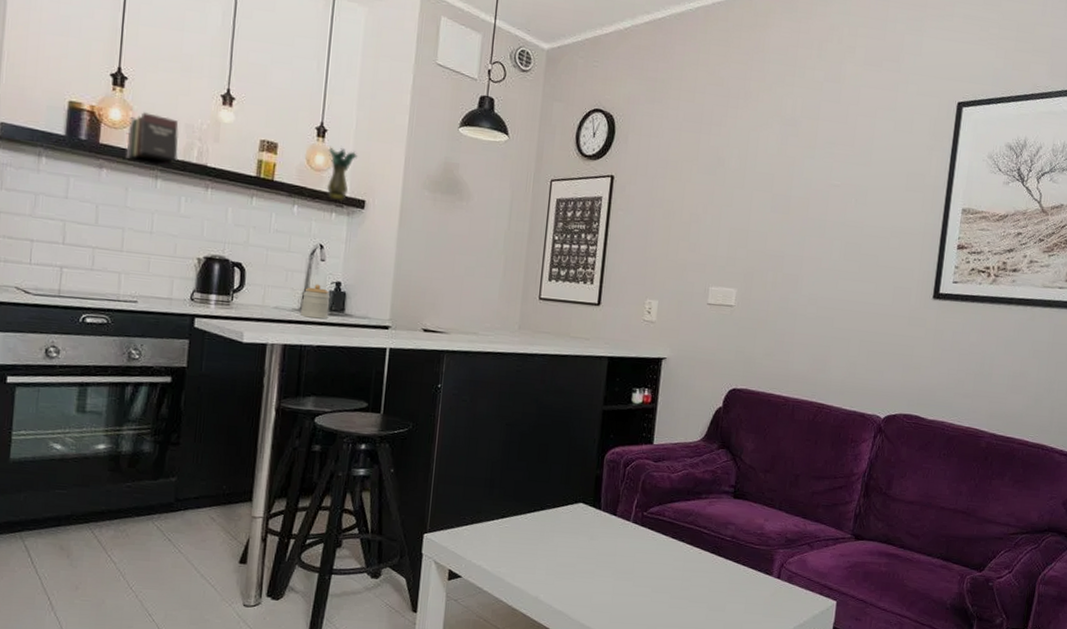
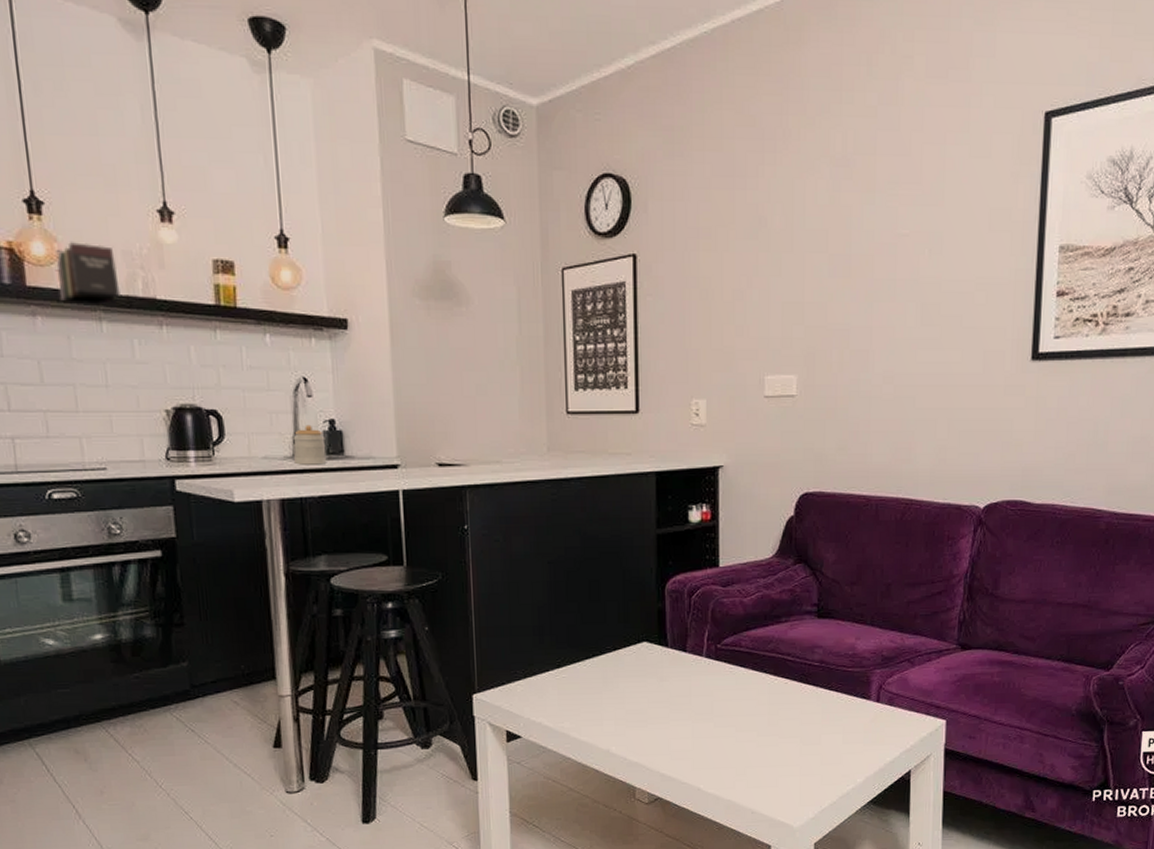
vase: present [326,145,357,200] -> none [294,257,329,322]

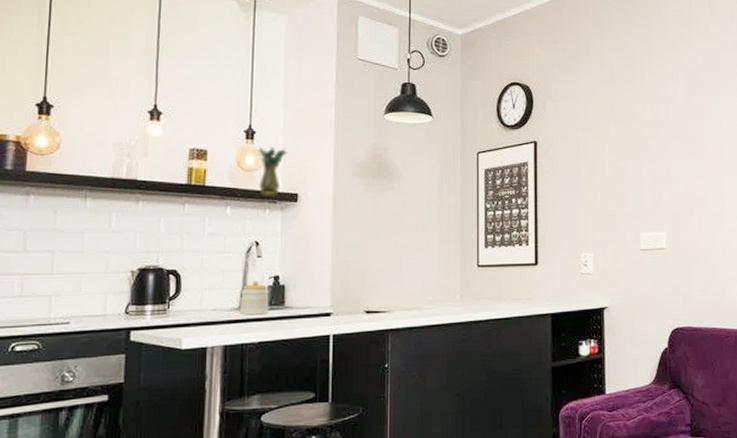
books: present [55,242,120,306] -> none [53,136,107,186]
vase: none [294,257,329,322] -> present [258,146,287,196]

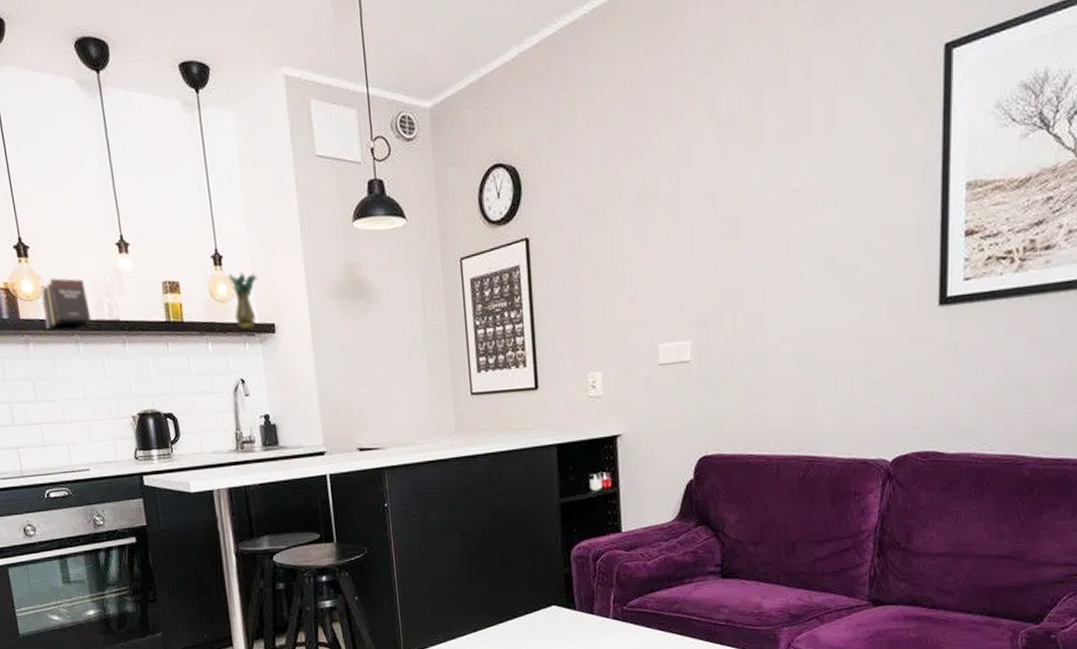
books: none [53,136,107,186] -> present [40,277,91,331]
jar: present [239,280,269,315] -> none [235,420,265,457]

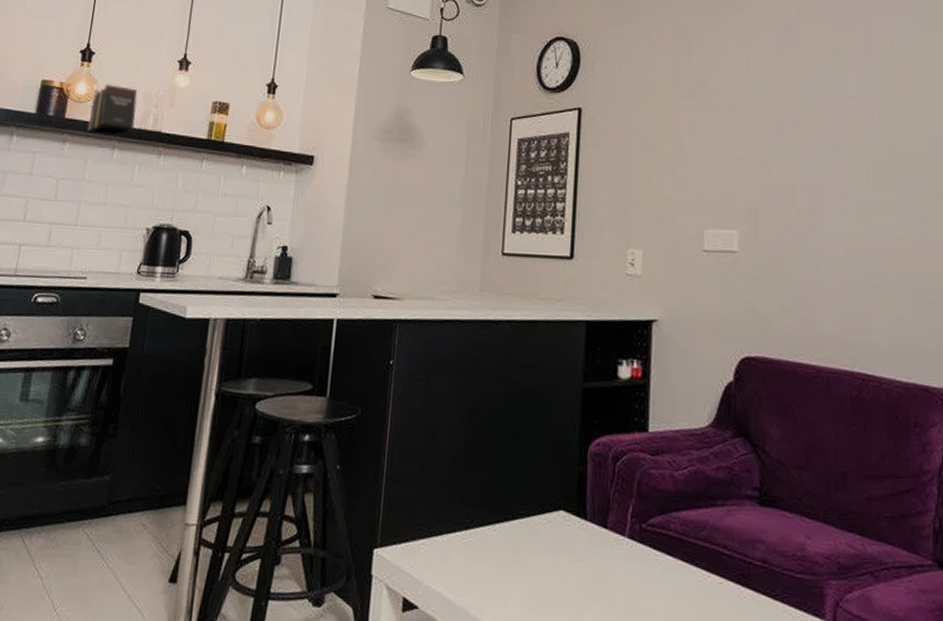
vase: present [228,272,257,329] -> none [275,101,307,157]

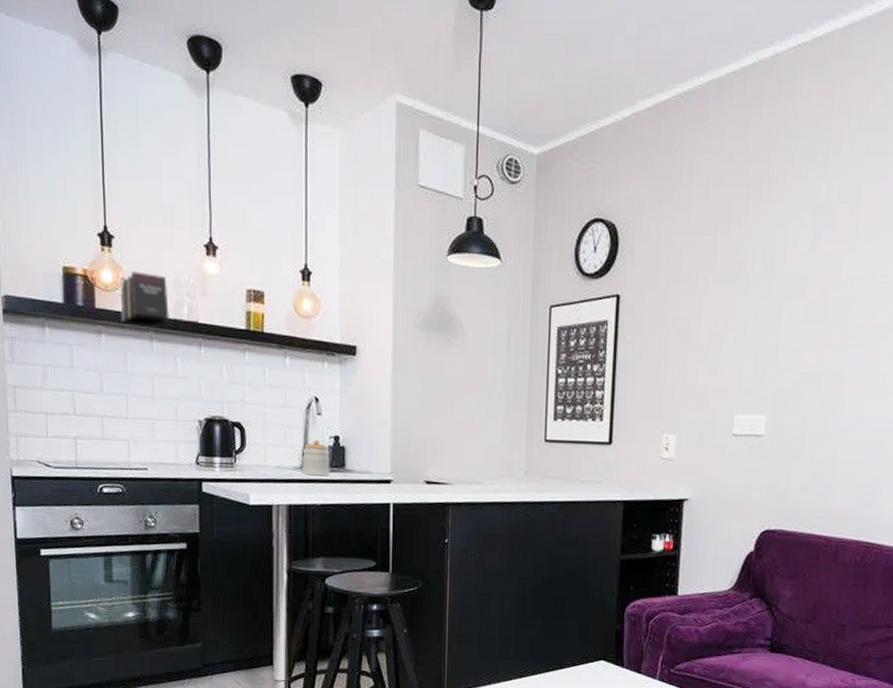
jar: none [244,249,276,289] -> present [301,439,330,476]

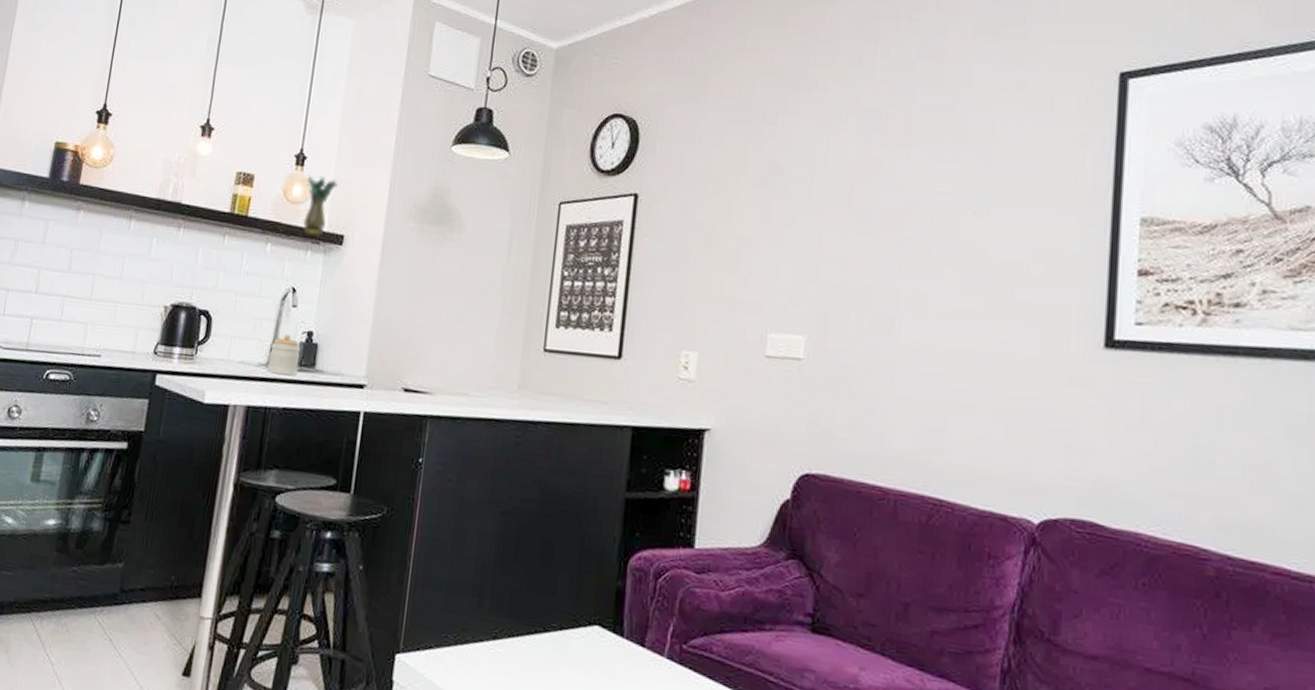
books: present [119,271,169,327] -> none [103,149,157,206]
vase: none [314,289,344,348] -> present [302,174,338,236]

